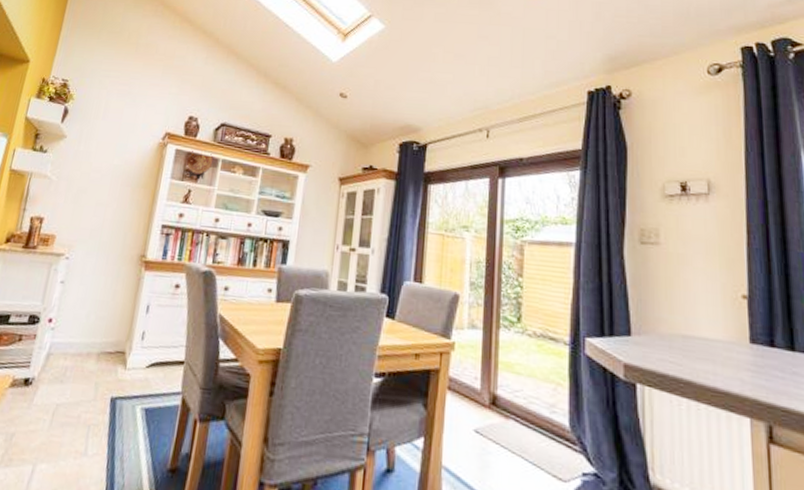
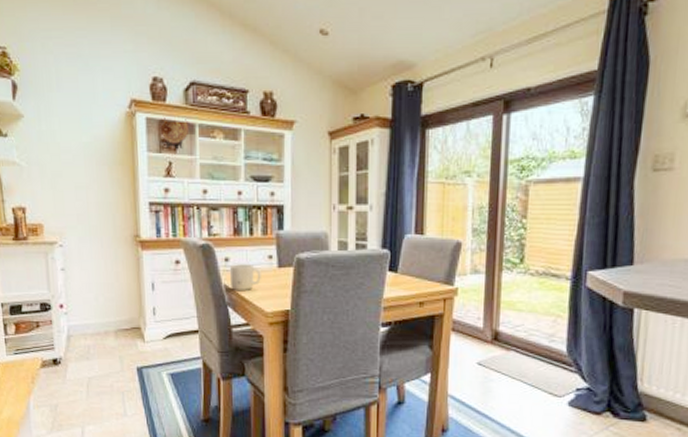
mug: none [226,294,258,323] -> present [229,264,261,290]

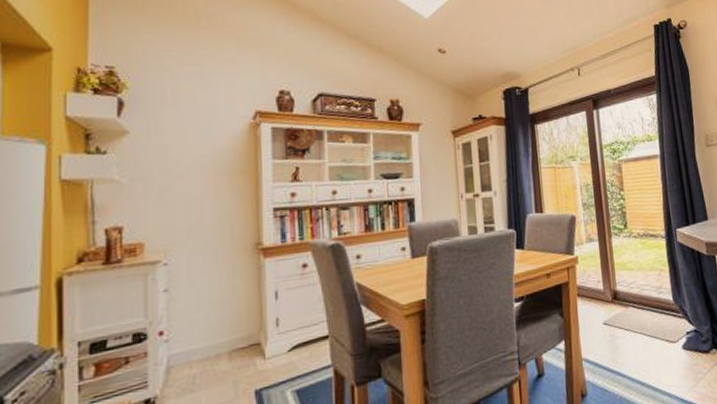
mug: present [229,264,261,290] -> none [361,258,395,287]

